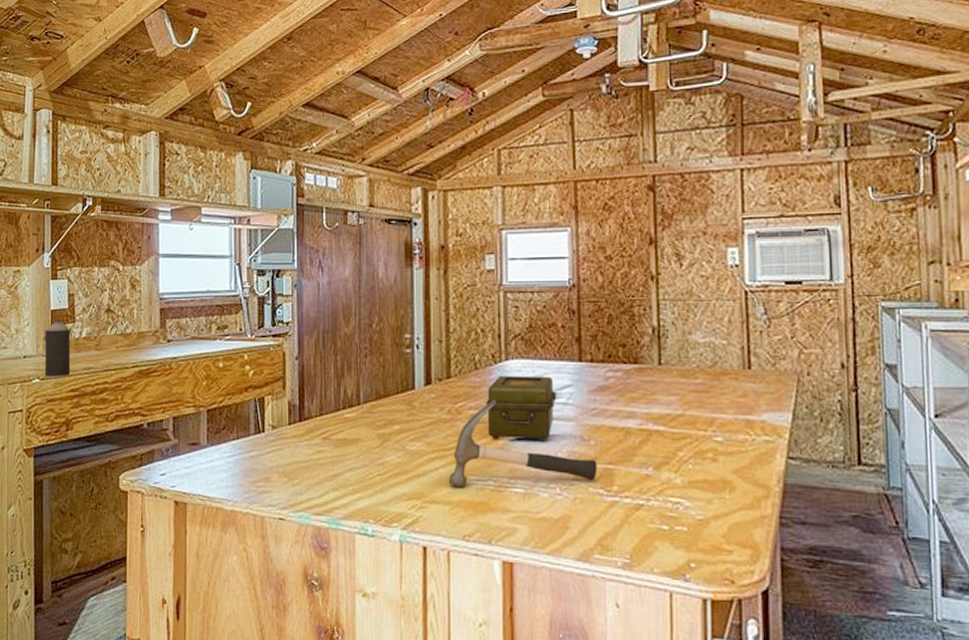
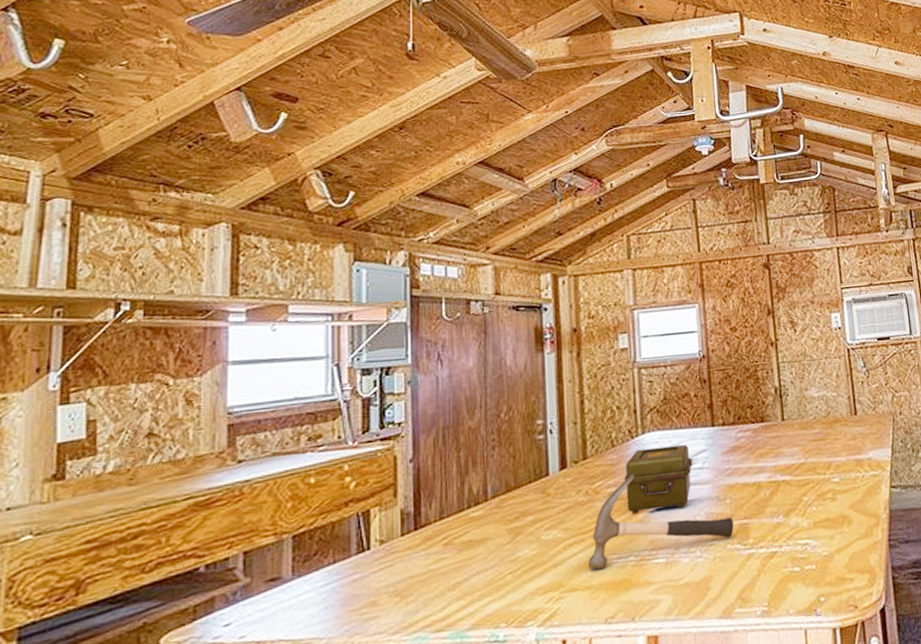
spray can: present [44,318,71,378] -> none [41,452,89,532]

